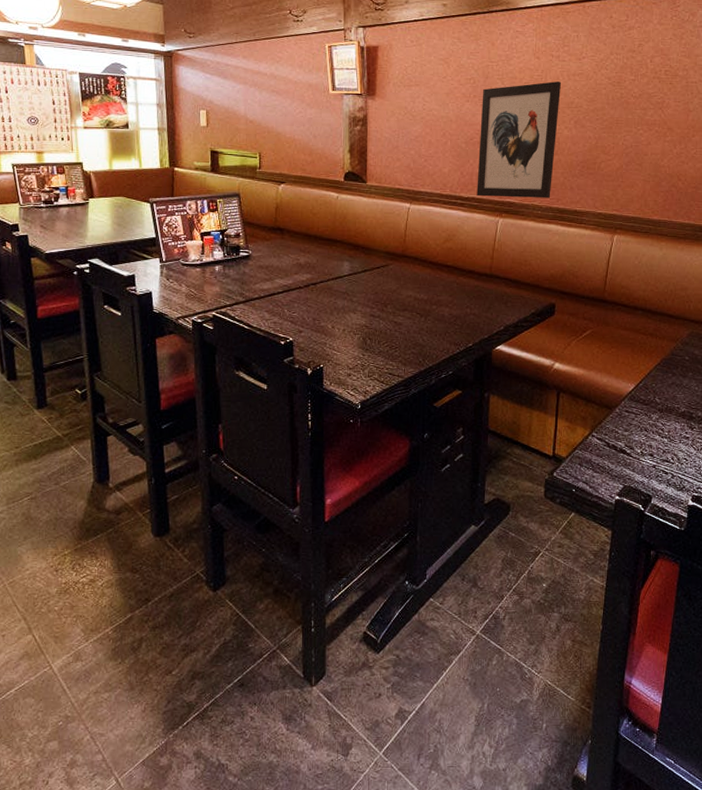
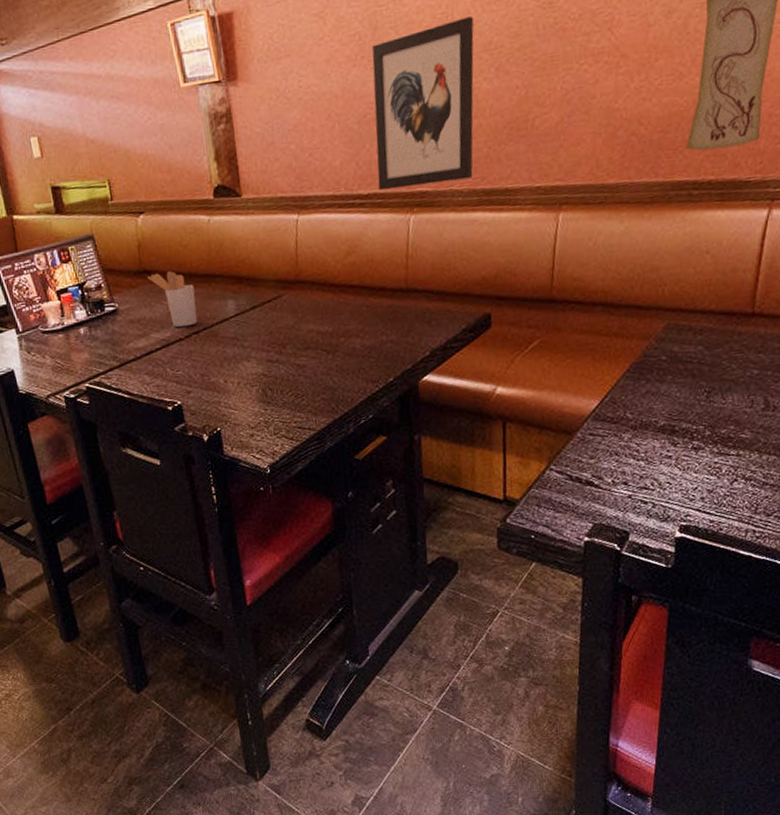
utensil holder: none [279,231,317,278] -> present [147,271,198,328]

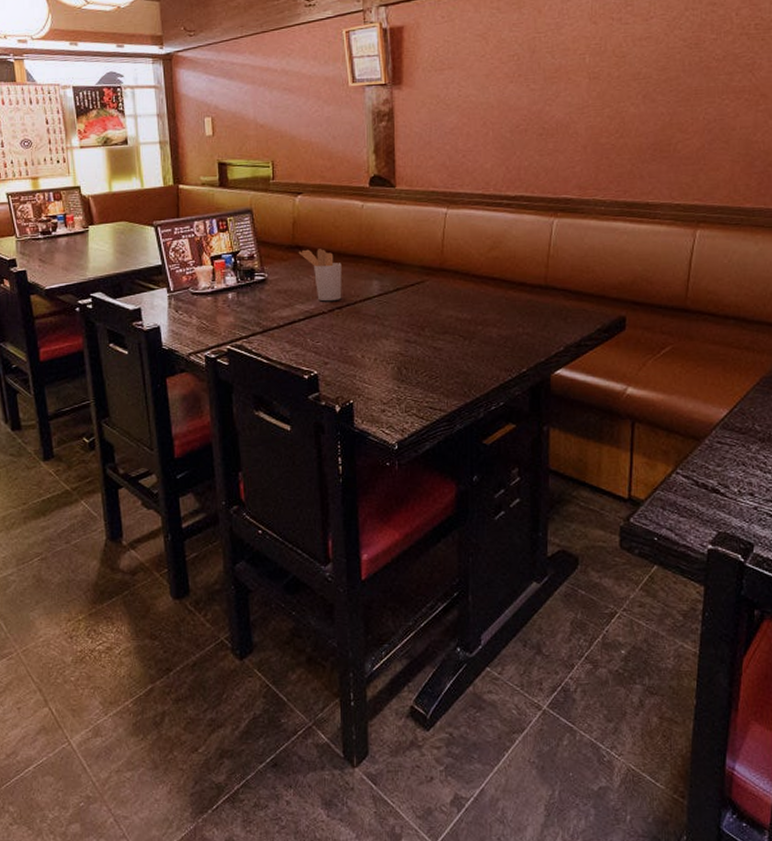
wall art: present [372,16,474,191] -> none [525,49,625,194]

